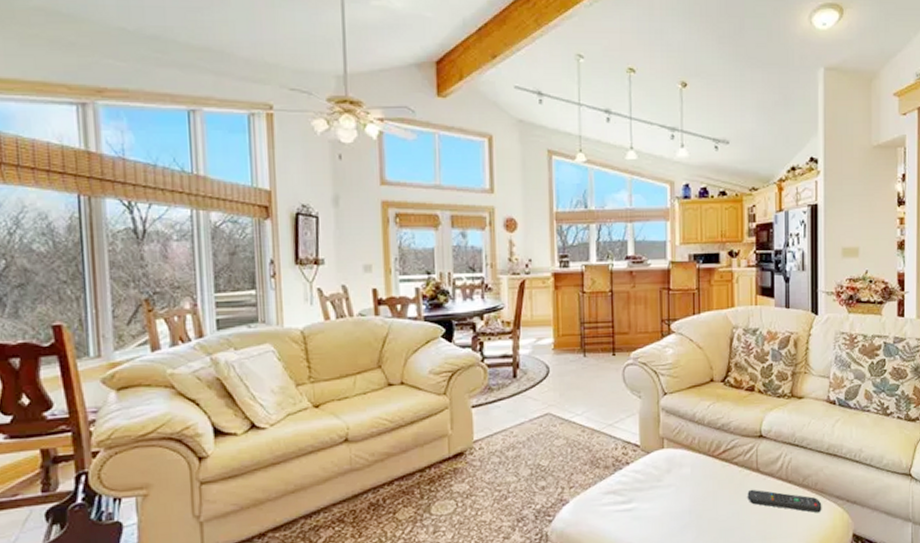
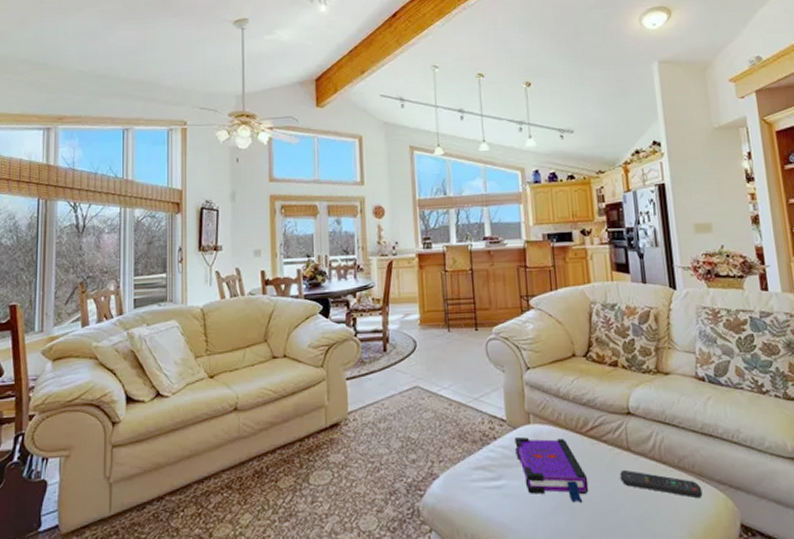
board game: none [648,461,717,522] -> present [515,437,589,503]

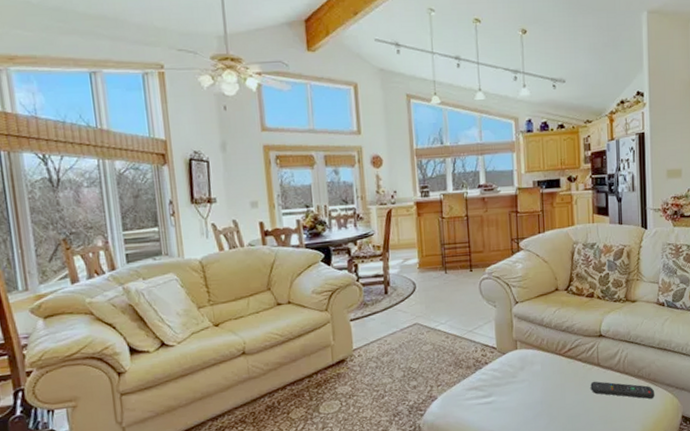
board game: present [515,437,589,503] -> none [504,359,565,410]

